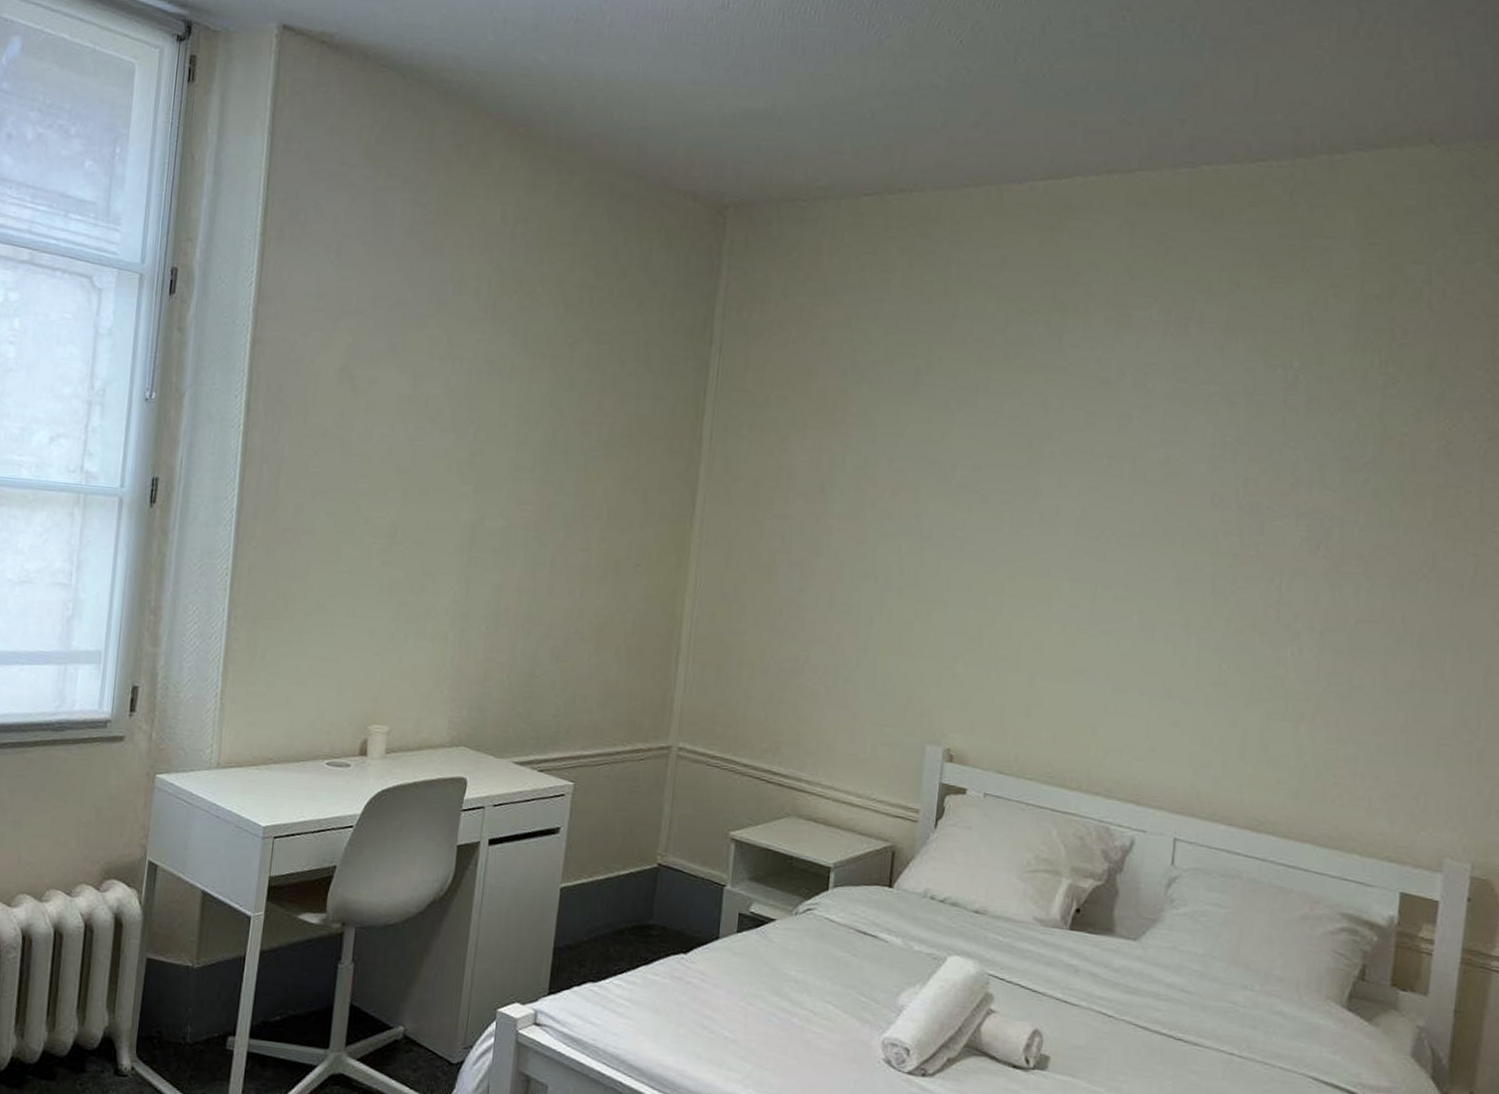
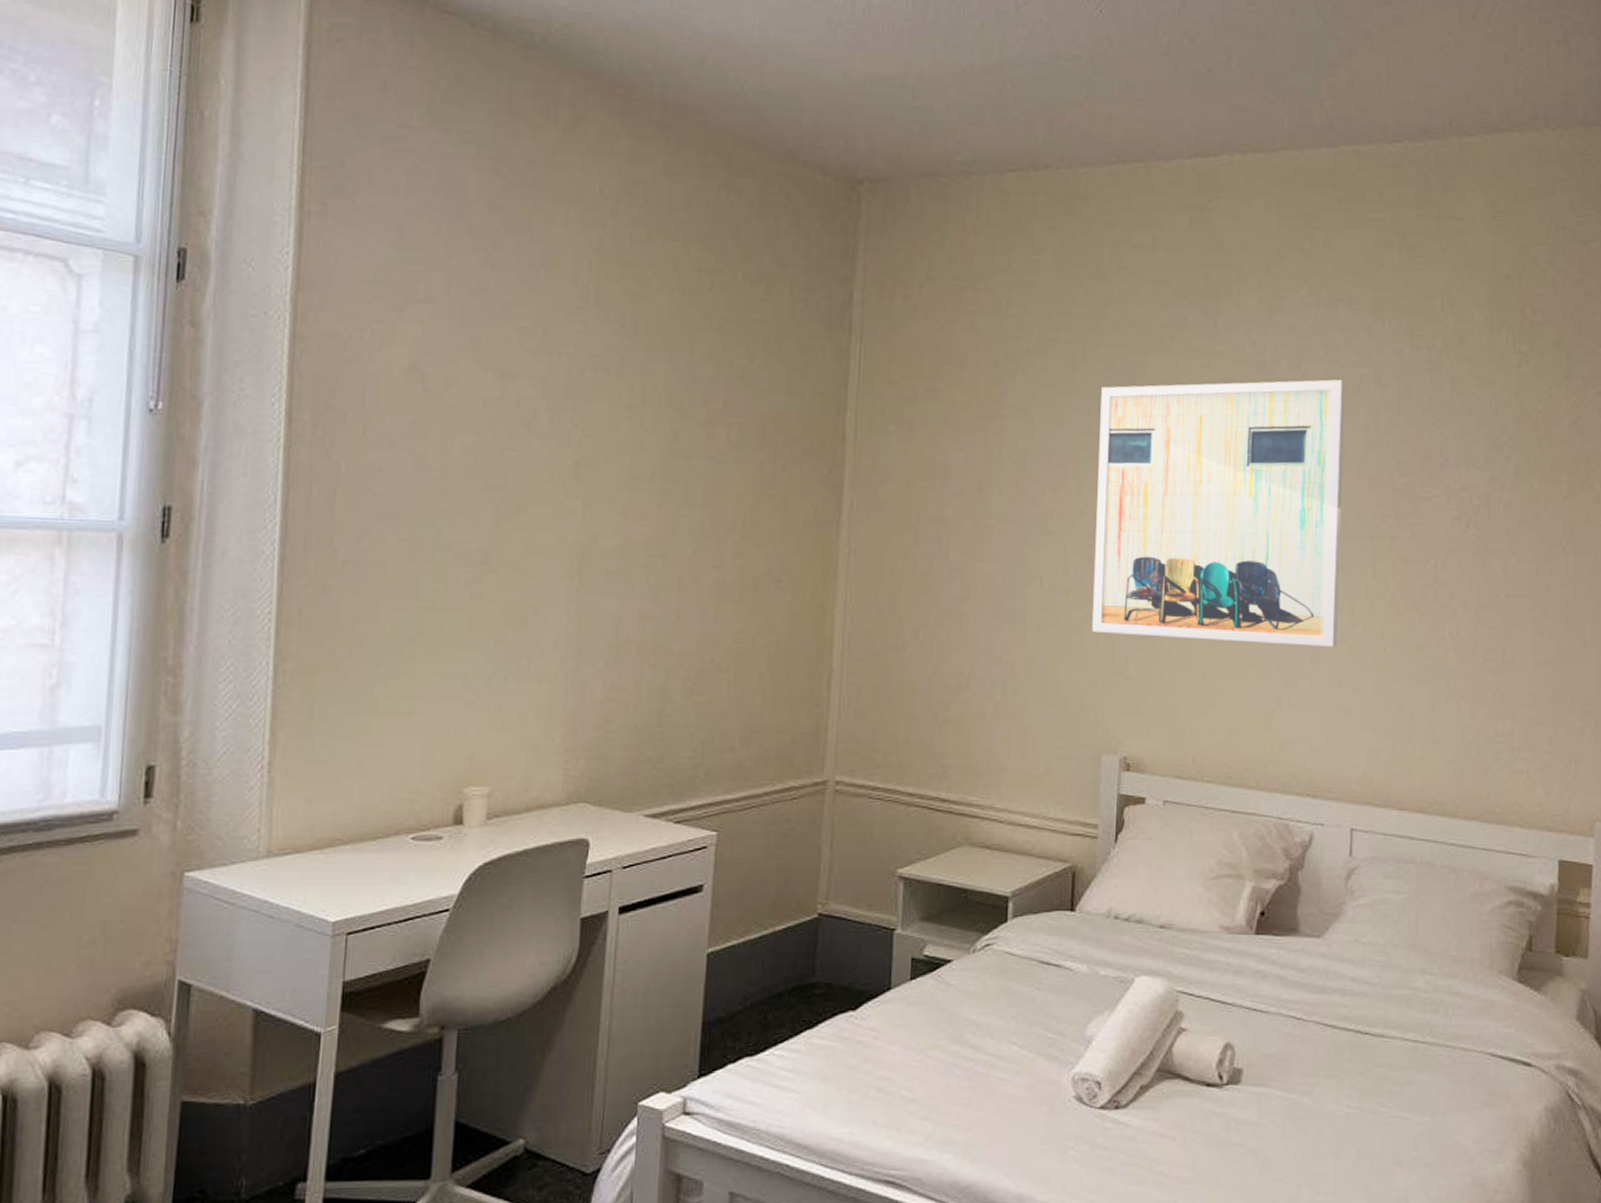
wall art: none [923,397,1193,660] -> present [1092,379,1346,647]

